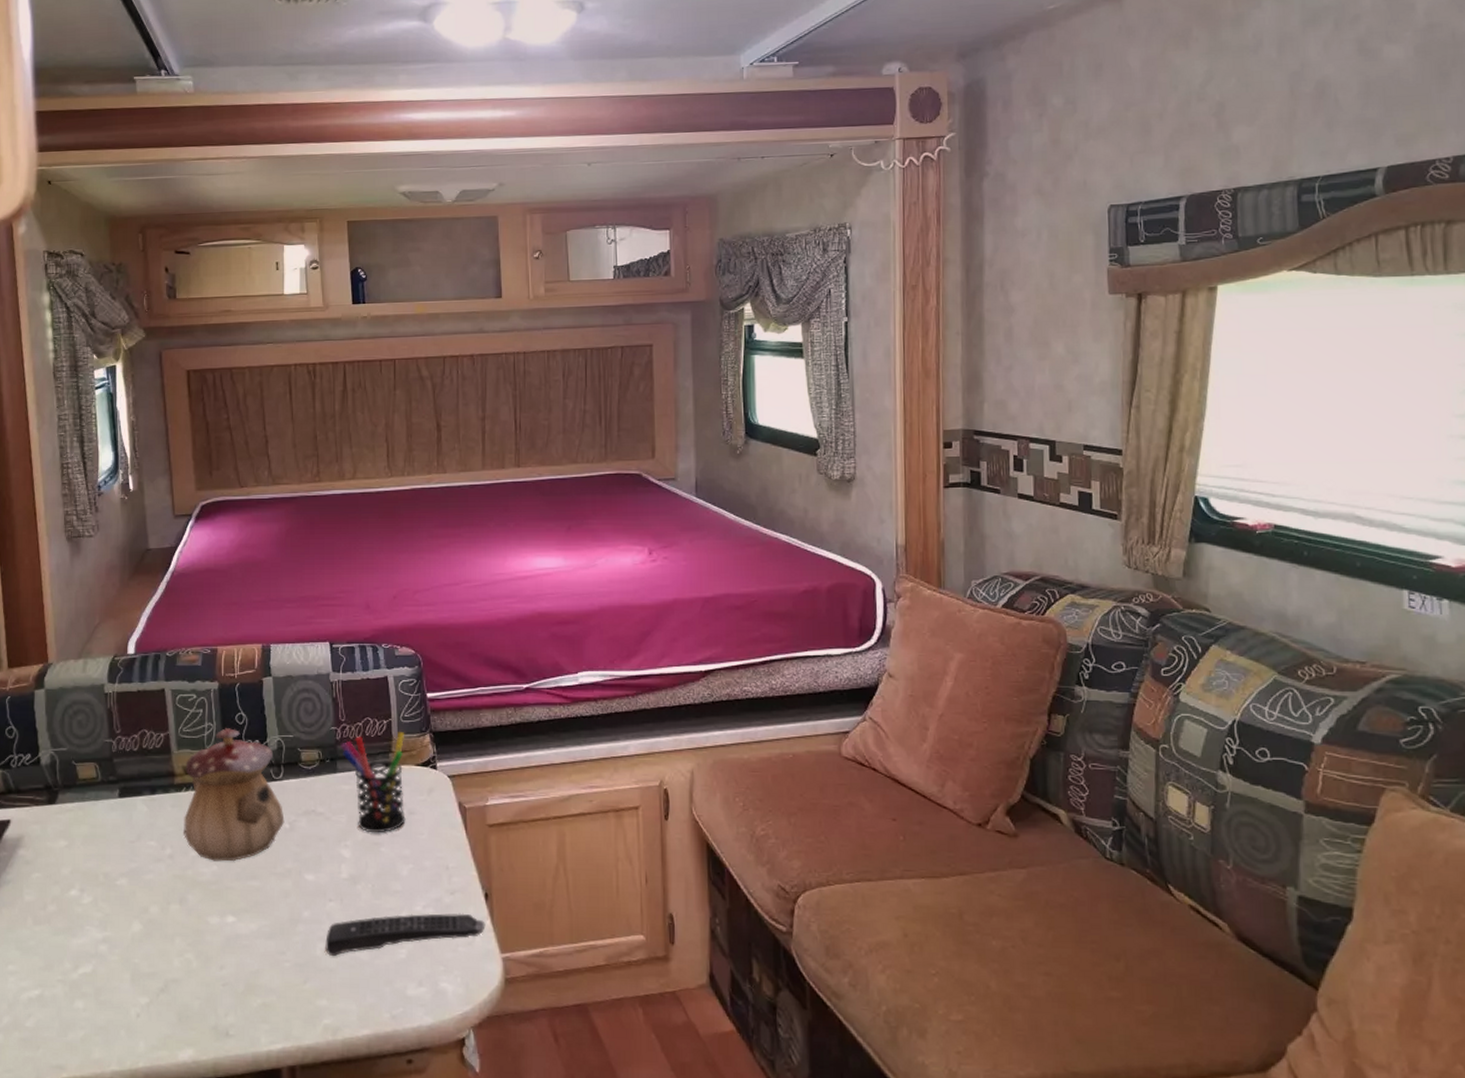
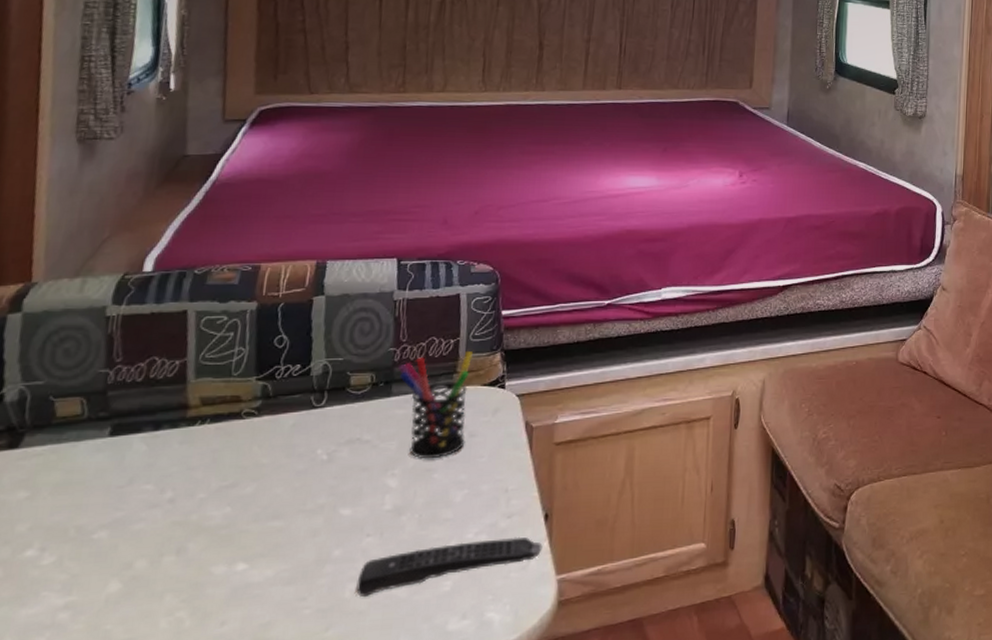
teapot: present [184,728,285,862] -> none [191,352,323,502]

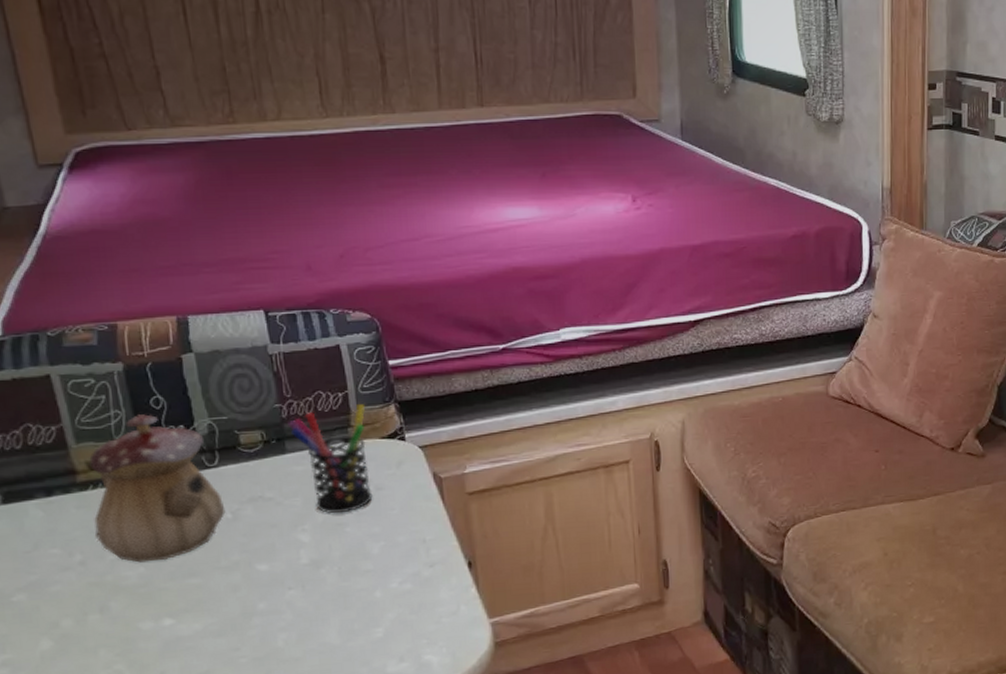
teapot: none [191,352,323,502] -> present [89,414,226,563]
remote control: present [356,536,543,597] -> none [287,584,471,645]

